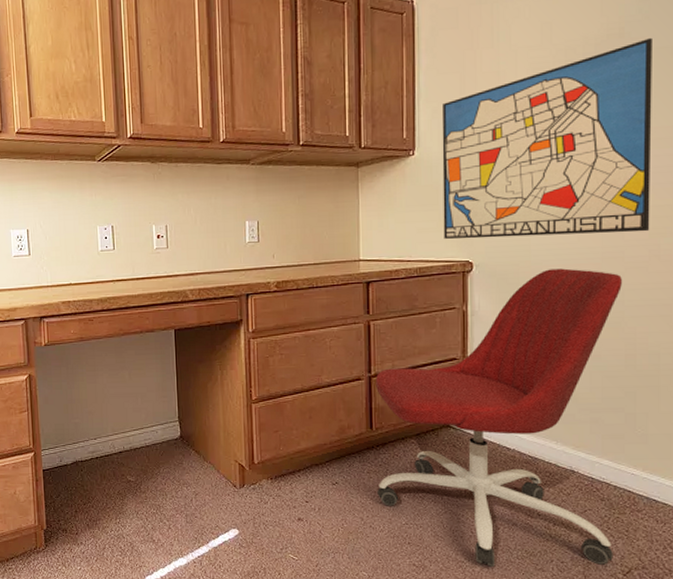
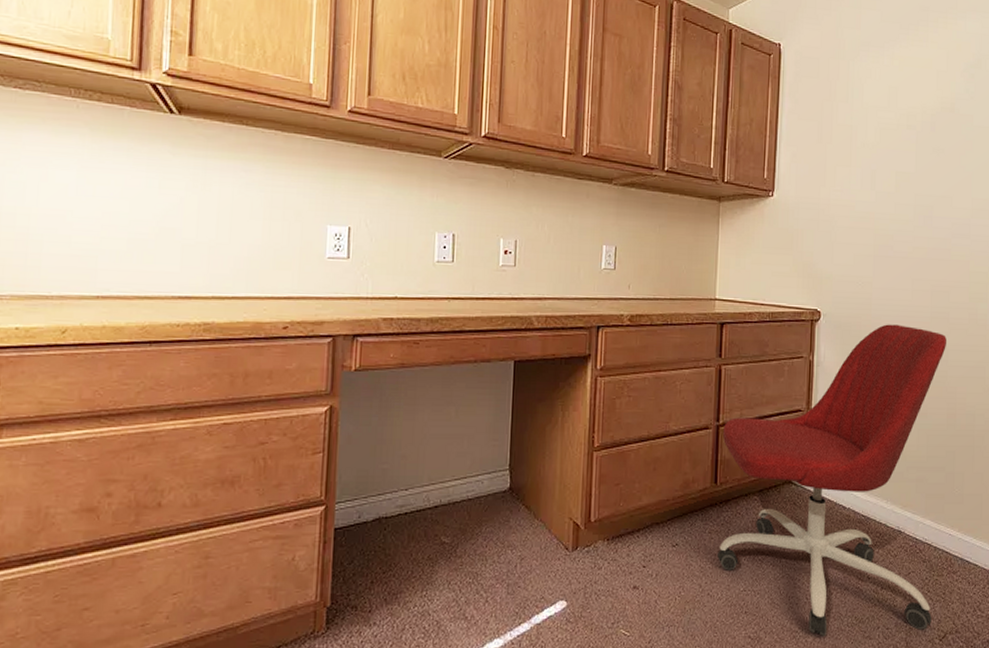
wall art: present [442,37,652,240] -> none [796,116,976,296]

